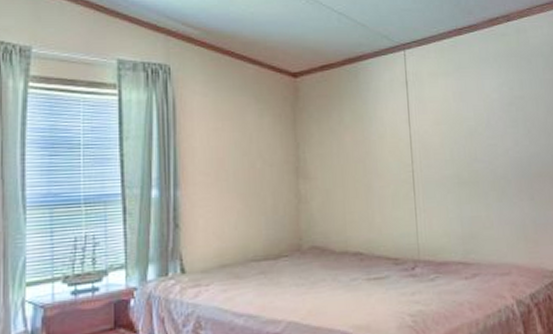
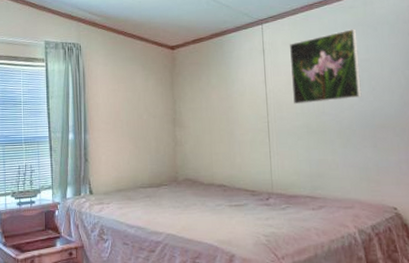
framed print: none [435,60,517,150] -> present [289,29,362,105]

